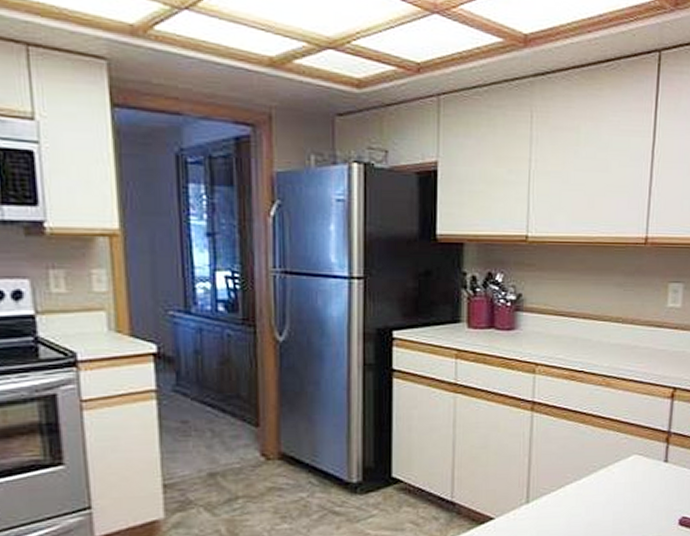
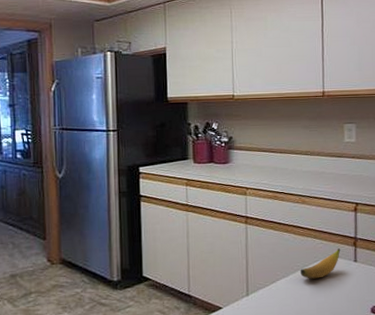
banana: none [596,445,649,483] -> present [300,248,341,279]

